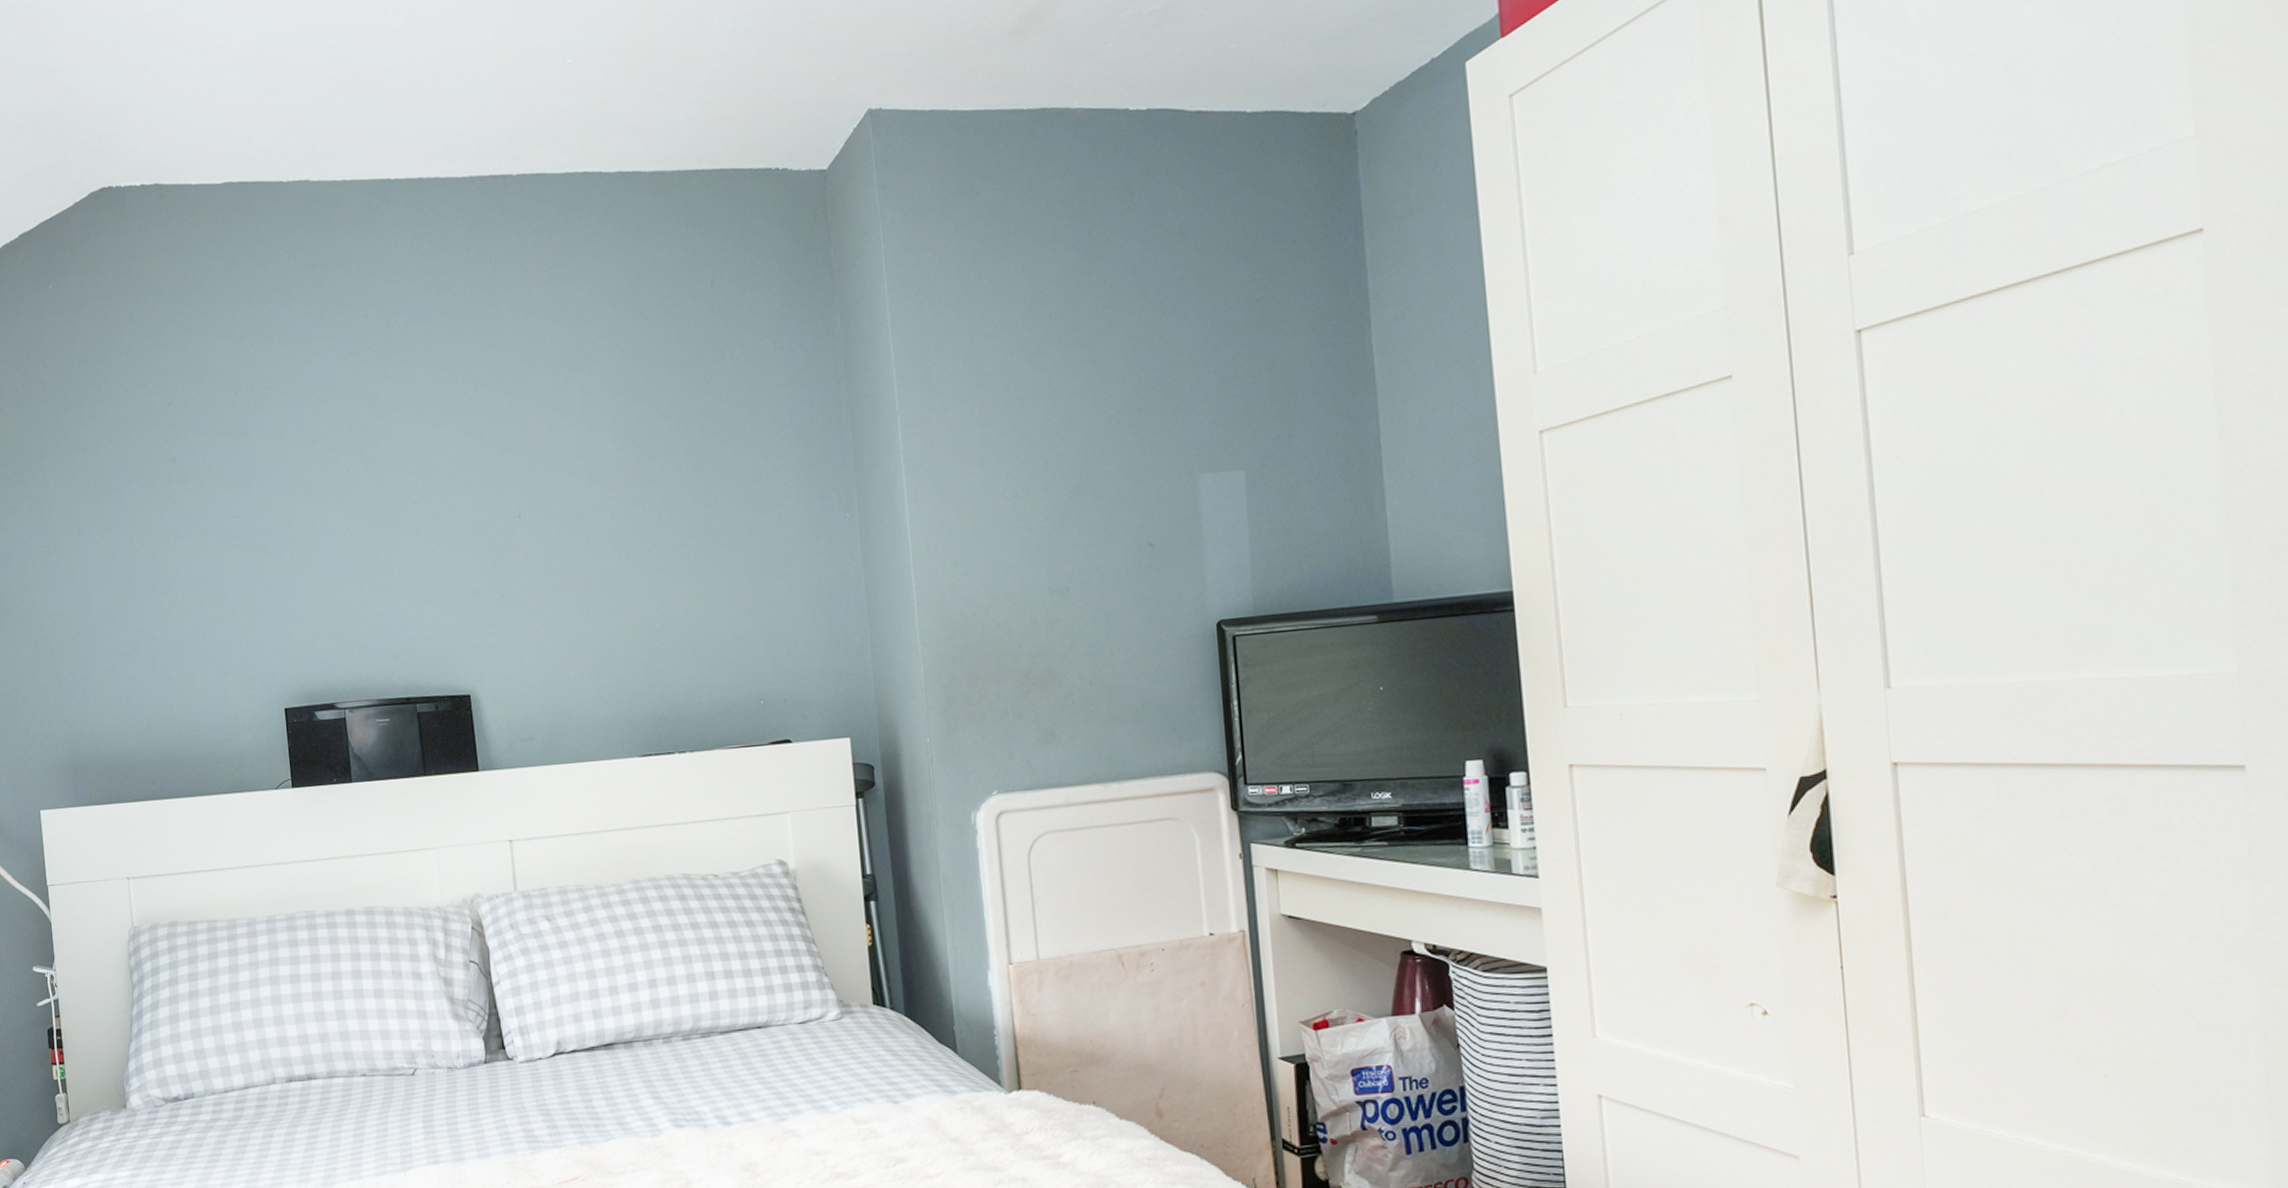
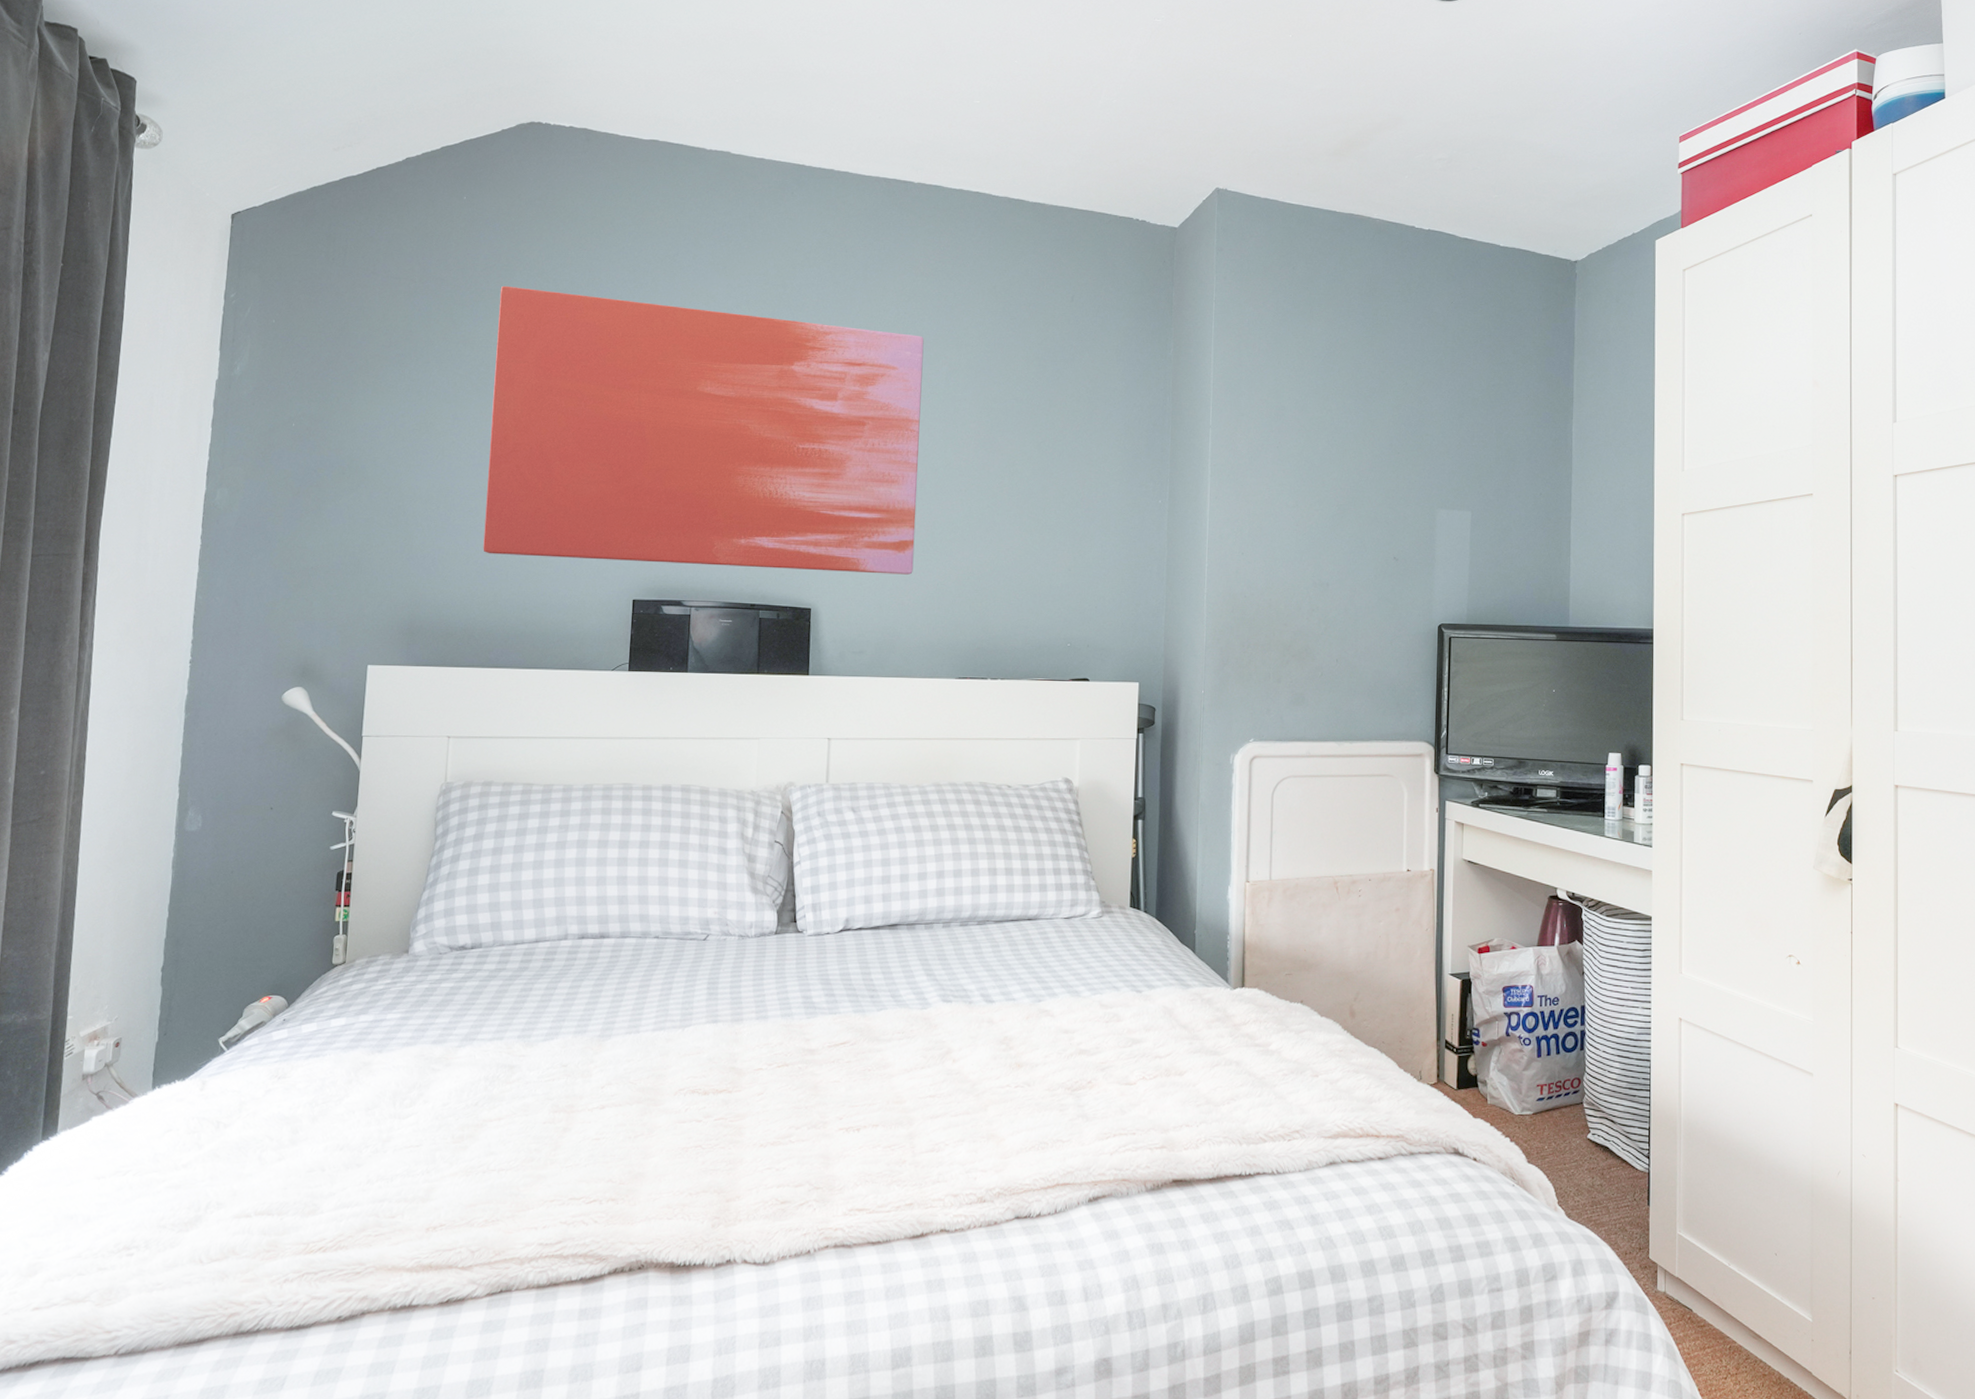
wall art: none [101,358,575,677] -> present [483,285,924,575]

